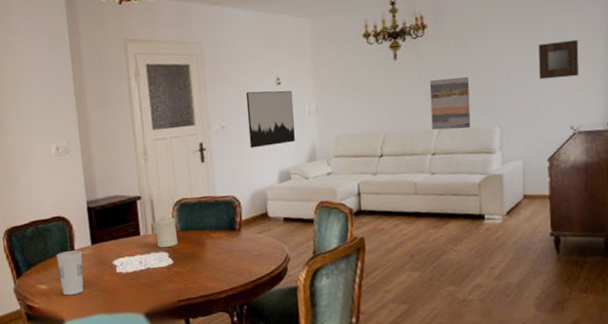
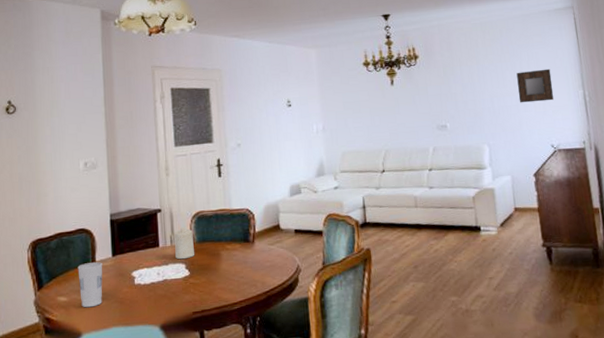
wall art: present [245,90,296,148] -> none [260,112,305,164]
wall art: present [429,76,471,130] -> none [423,100,463,148]

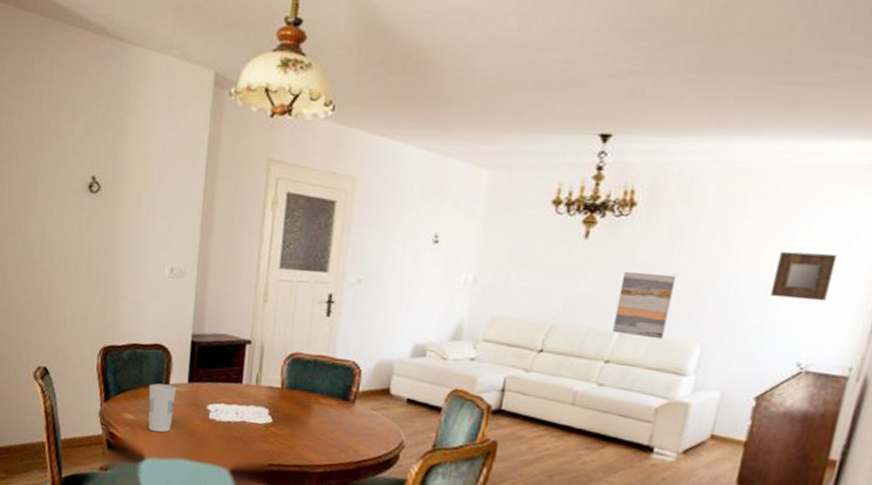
candle: present [174,226,194,260] -> none [259,366,284,404]
wall art: none [423,100,463,148] -> present [612,272,676,340]

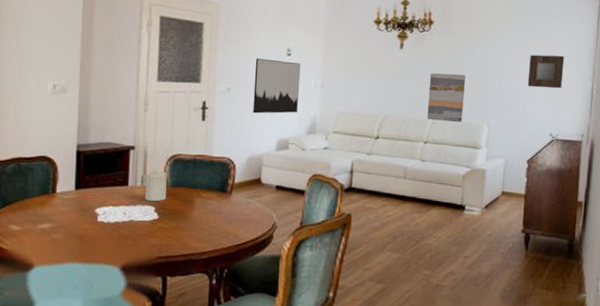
cup: present [148,383,177,433] -> none [35,193,64,240]
candle: none [259,366,284,404] -> present [145,168,167,202]
wall art: none [386,245,450,314] -> present [253,58,301,114]

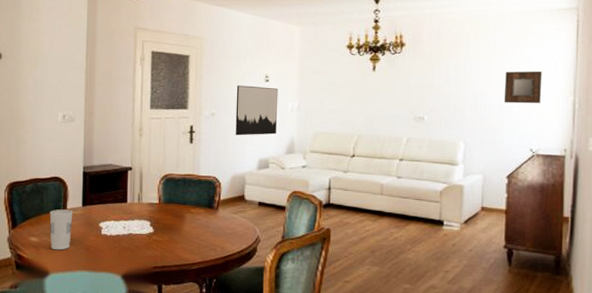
cup: none [35,193,64,240] -> present [49,209,73,250]
candle: present [145,168,167,202] -> none [142,186,160,217]
wall art: present [427,73,465,123] -> none [402,92,439,140]

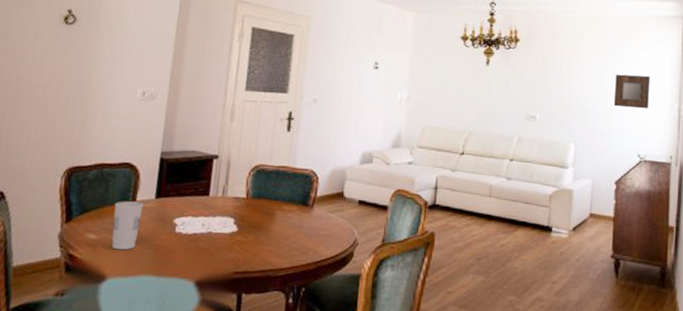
wall art: present [235,85,278,136] -> none [338,71,388,126]

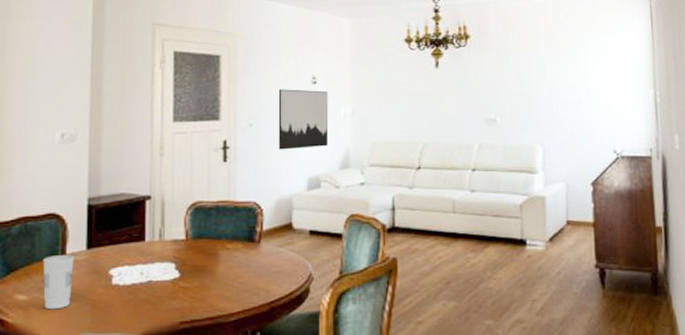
wall art: none [338,71,388,126] -> present [278,89,329,150]
home mirror: present [613,74,650,109] -> none [580,62,621,100]

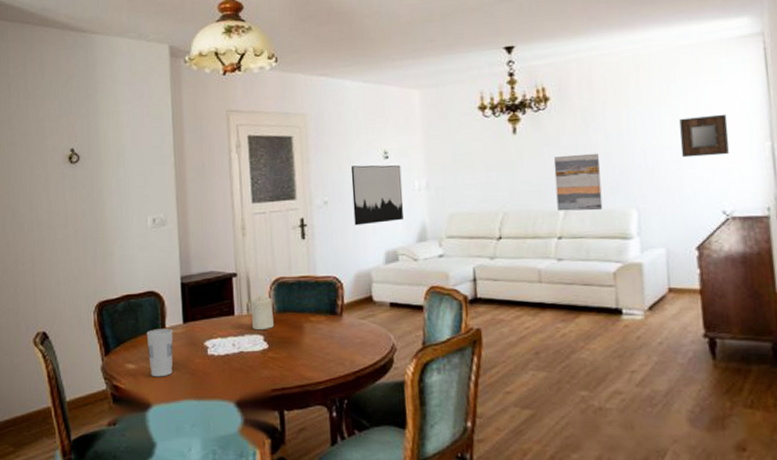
candle: none [164,218,187,258] -> present [251,294,274,331]
wall art: none [471,90,513,145] -> present [553,153,603,211]
home mirror: none [580,62,621,100] -> present [679,114,729,158]

